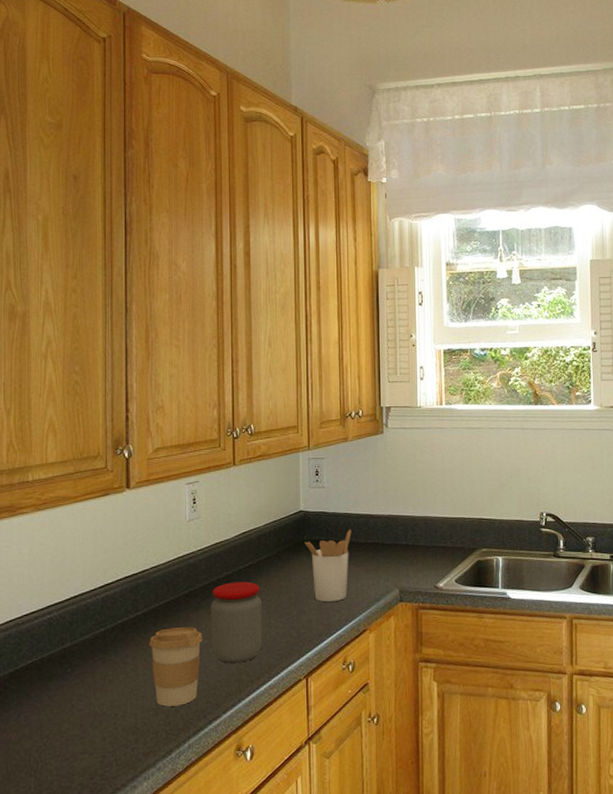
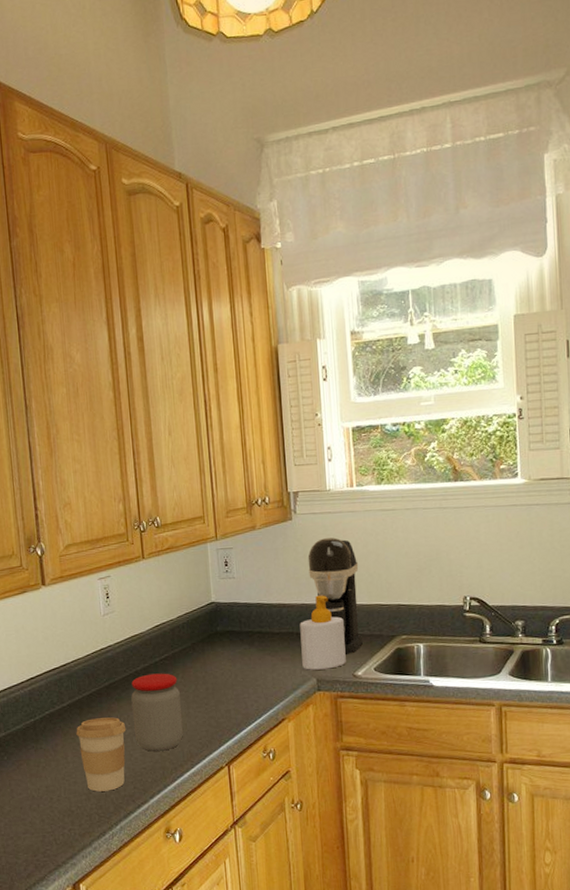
utensil holder: present [305,530,351,603] -> none [218,620,265,693]
soap bottle: none [386,507,429,581] -> present [300,595,346,670]
coffee maker: none [396,452,446,566] -> present [307,537,364,654]

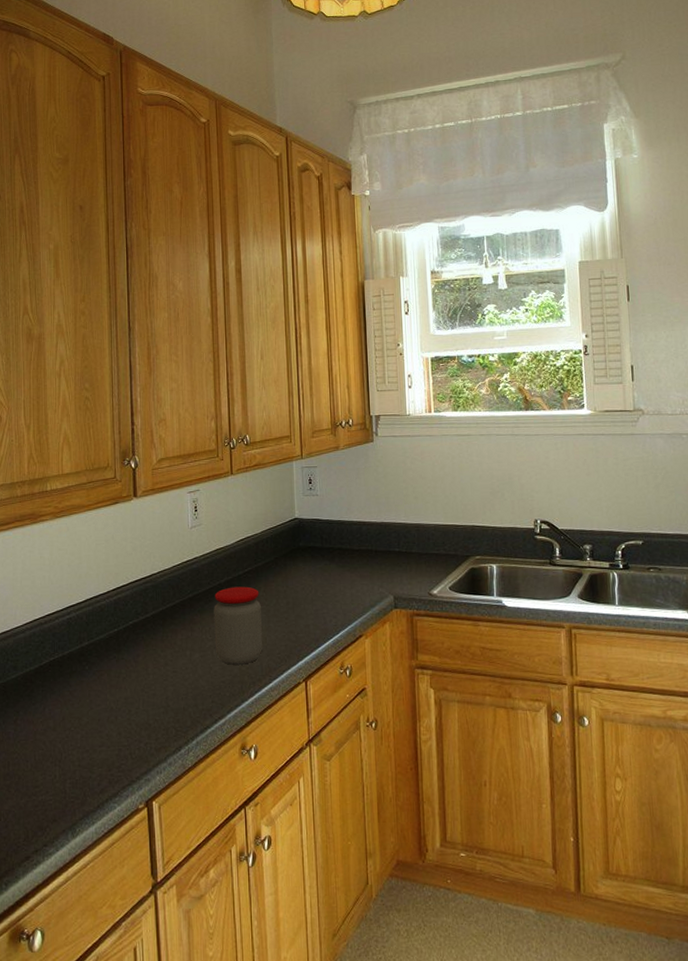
coffee cup: present [76,717,126,792] -> none [158,629,207,705]
soap bottle: present [300,595,346,670] -> none [378,514,422,588]
coffee maker: present [307,537,364,654] -> none [387,460,439,573]

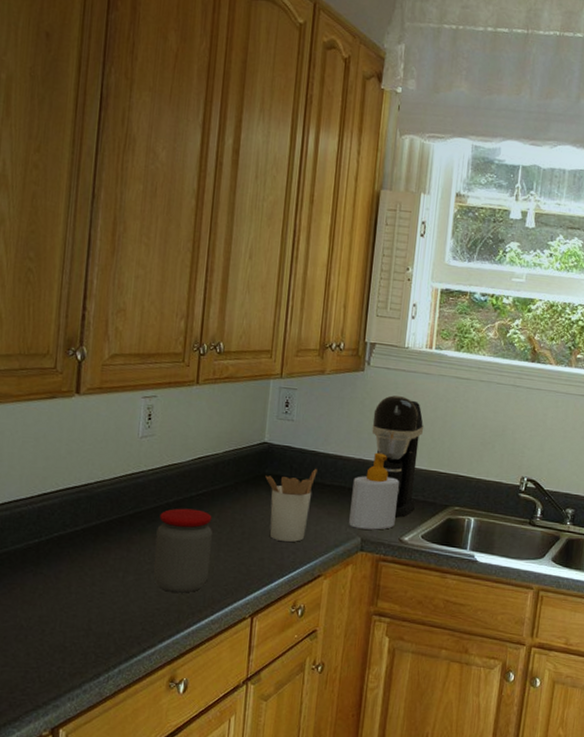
utensil holder: none [300,537,345,608] -> present [265,469,317,543]
soap bottle: none [378,514,422,588] -> present [349,452,399,530]
coffee maker: none [387,460,439,573] -> present [371,395,424,518]

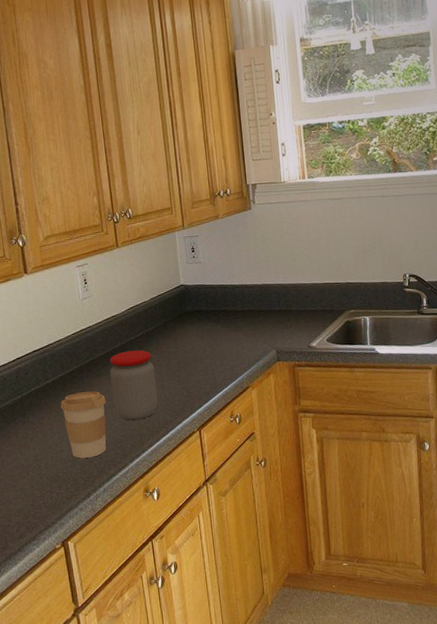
coffee cup: none [86,548,145,630] -> present [60,391,107,459]
utensil holder: present [265,469,317,543] -> none [187,299,230,365]
soap bottle: present [349,452,399,530] -> none [260,276,302,343]
coffee maker: present [371,395,424,518] -> none [266,224,317,328]

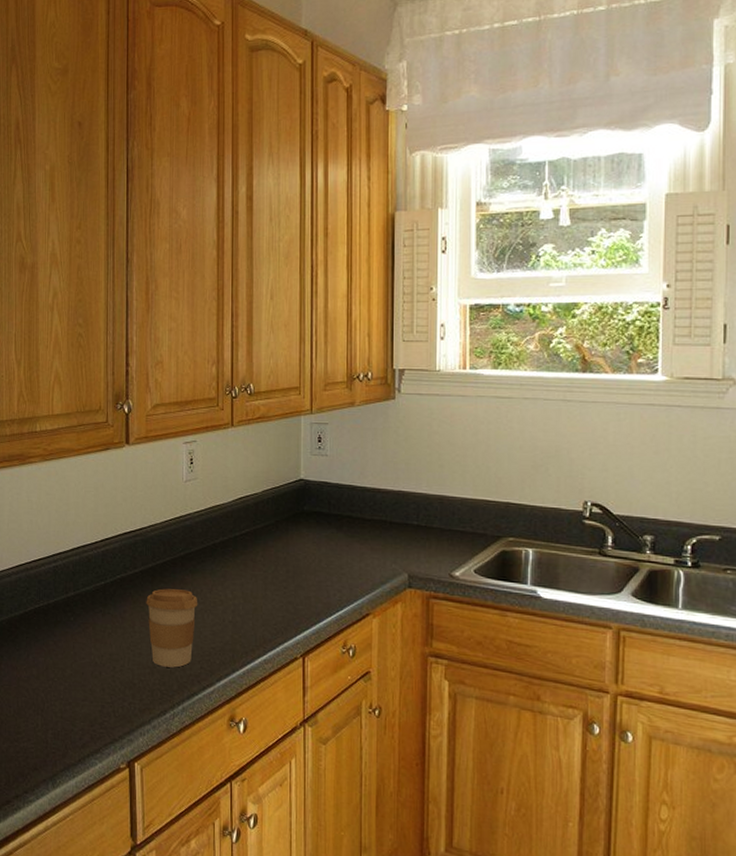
jar: present [110,350,158,421] -> none [206,548,258,632]

